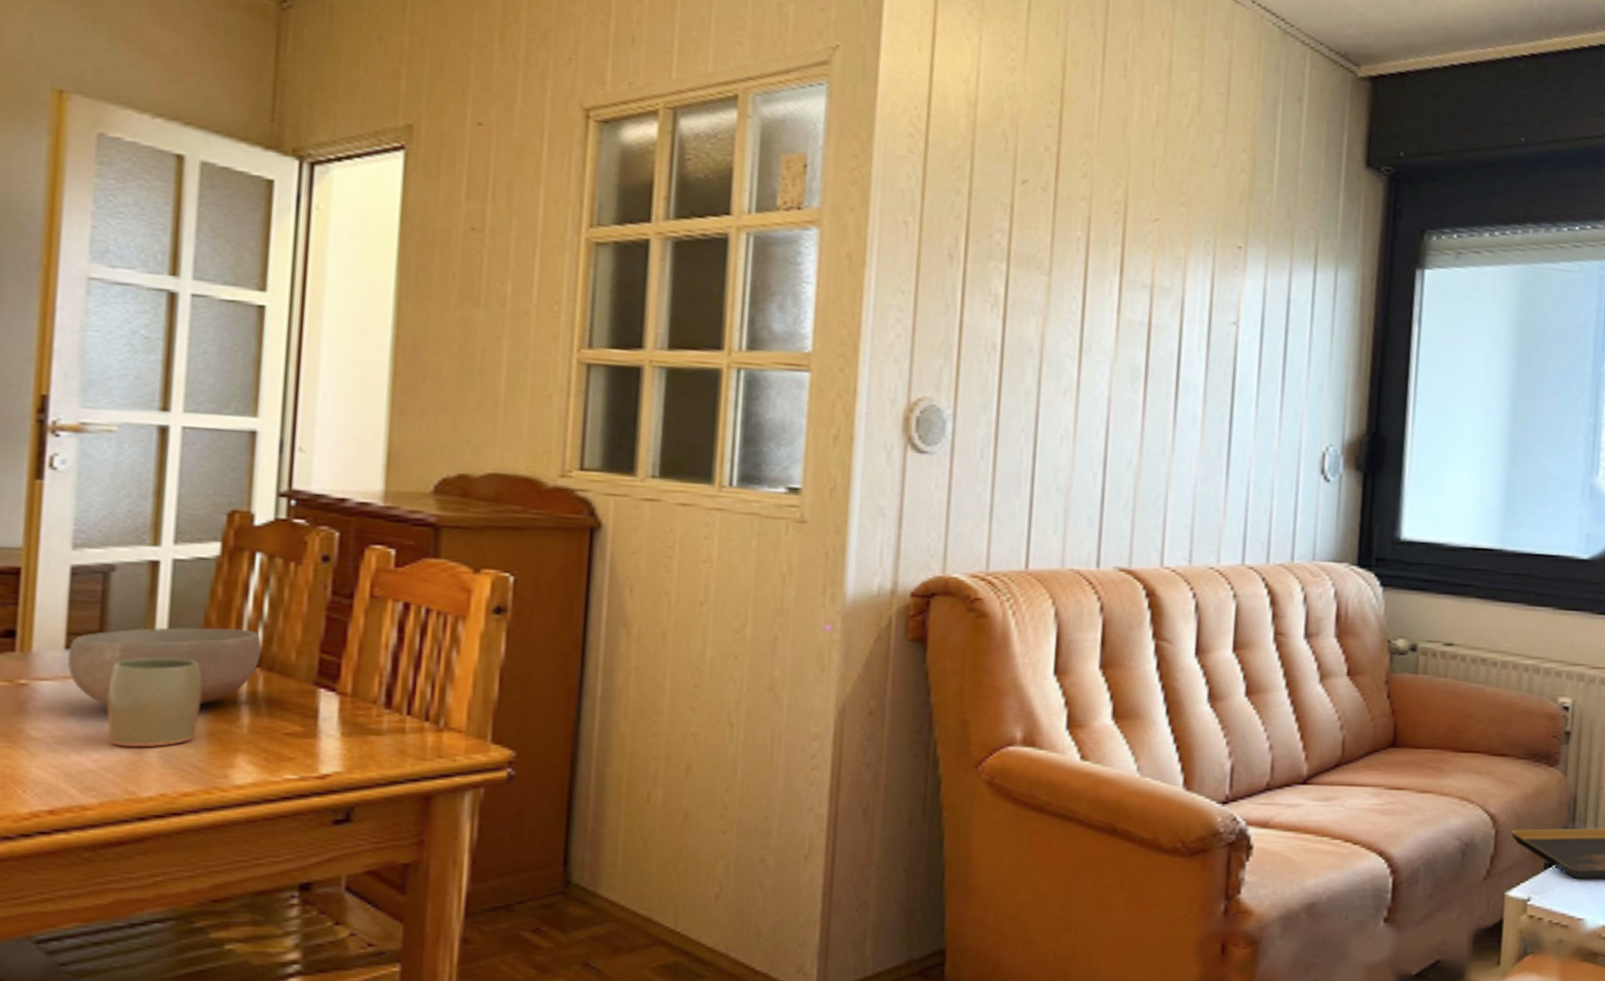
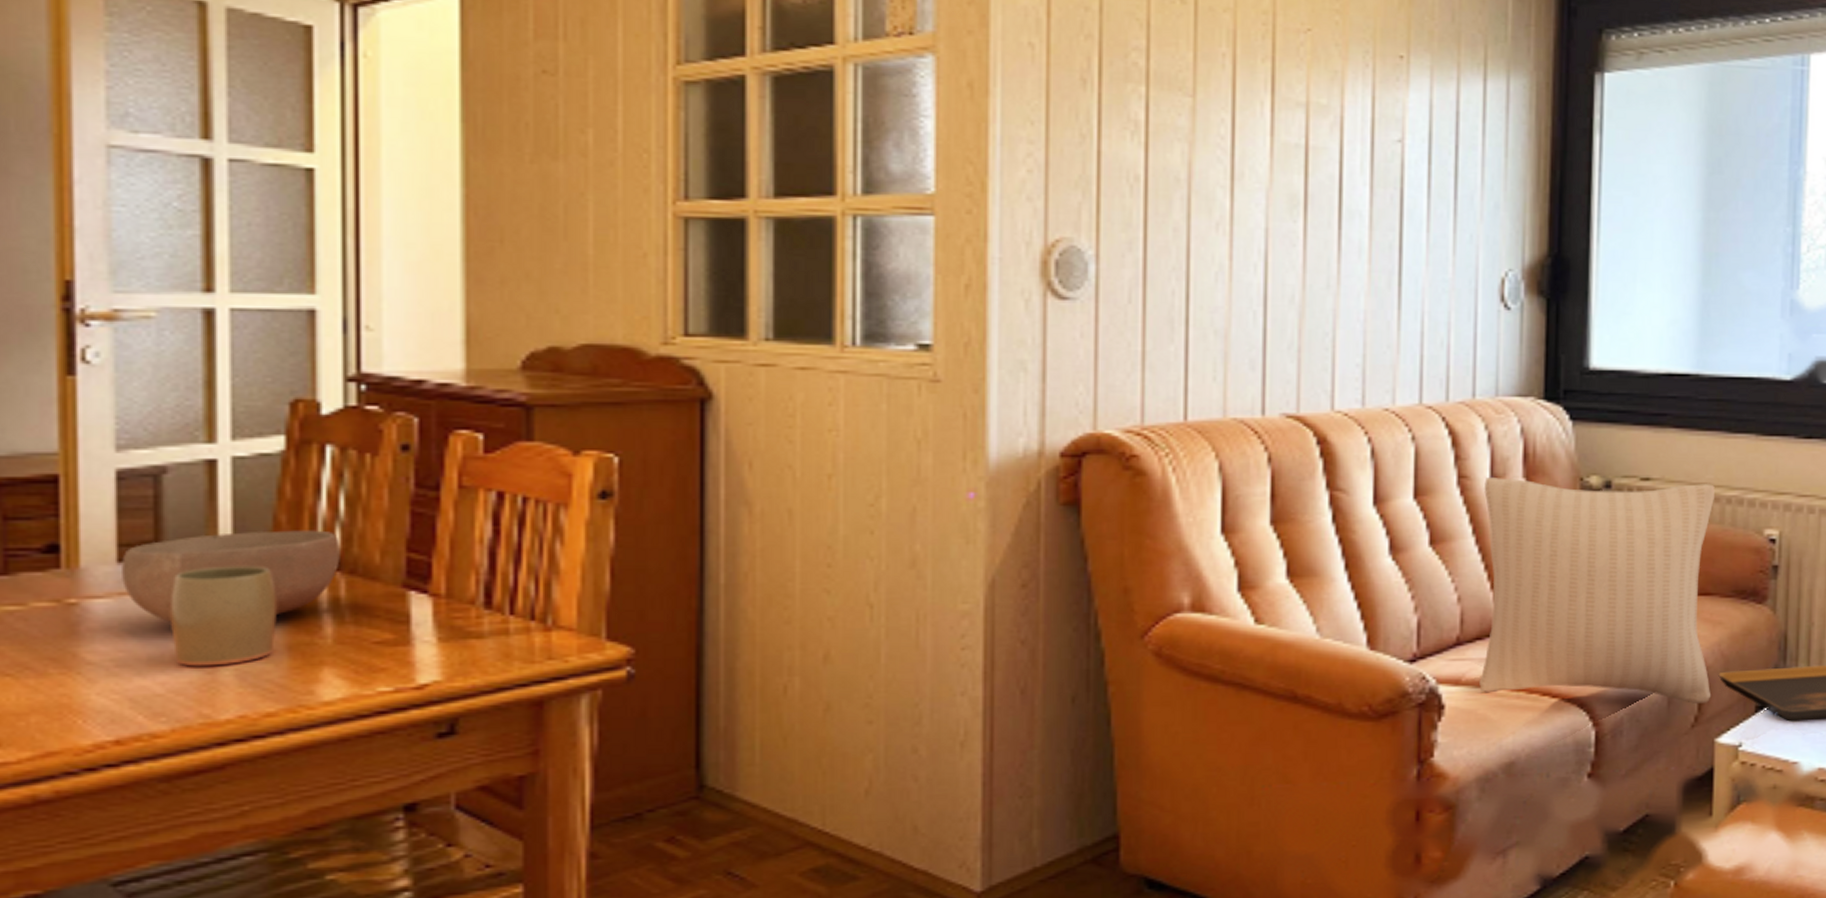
pillow: none [1286,636,1513,859] -> present [1479,478,1715,704]

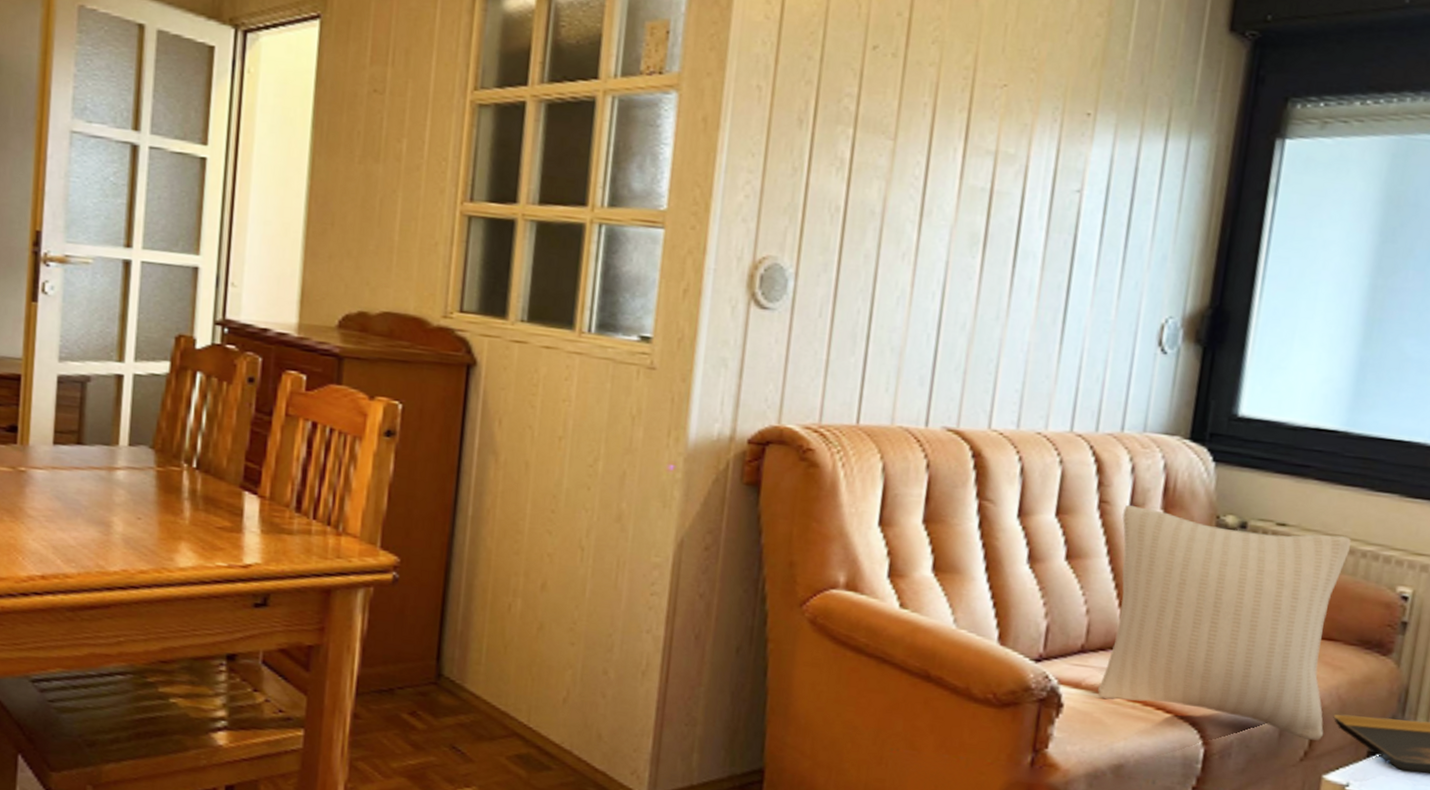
bowl: present [122,530,340,623] -> none [55,431,200,497]
mug: present [169,565,277,667] -> none [83,455,155,531]

